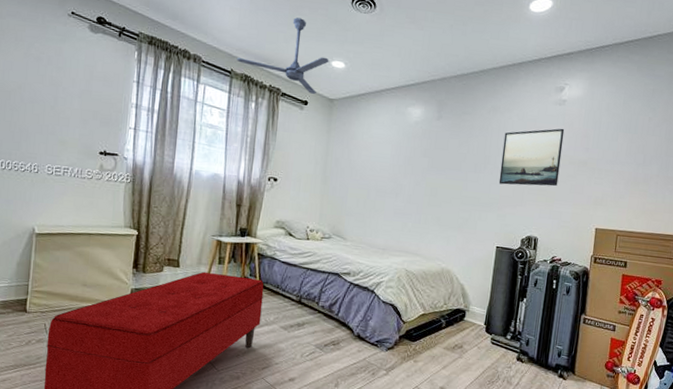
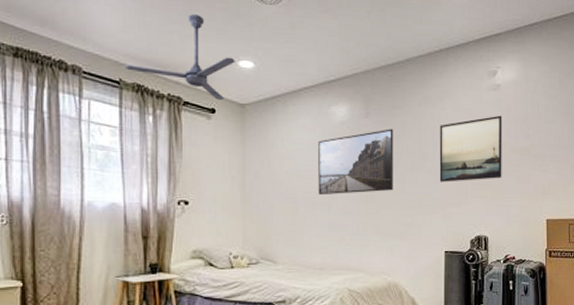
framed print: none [388,131,462,188] -> present [318,128,394,196]

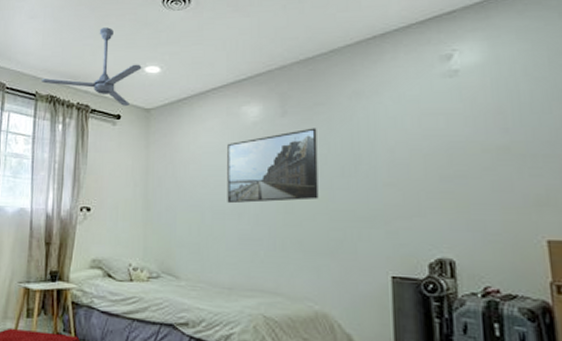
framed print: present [439,115,502,182] -> none [376,106,470,190]

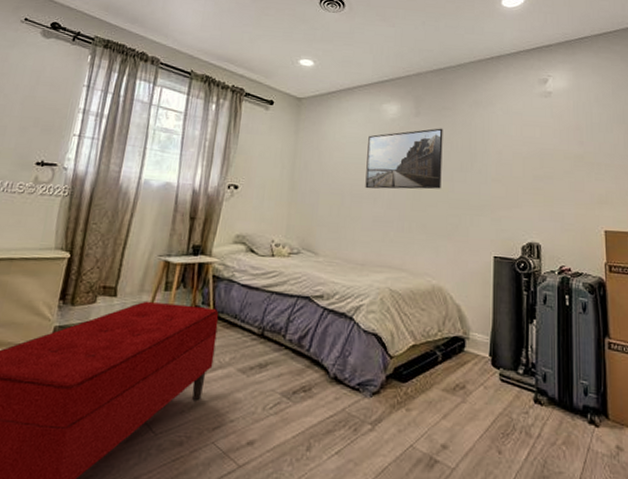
ceiling fan: present [41,27,142,106] -> none [197,18,297,93]

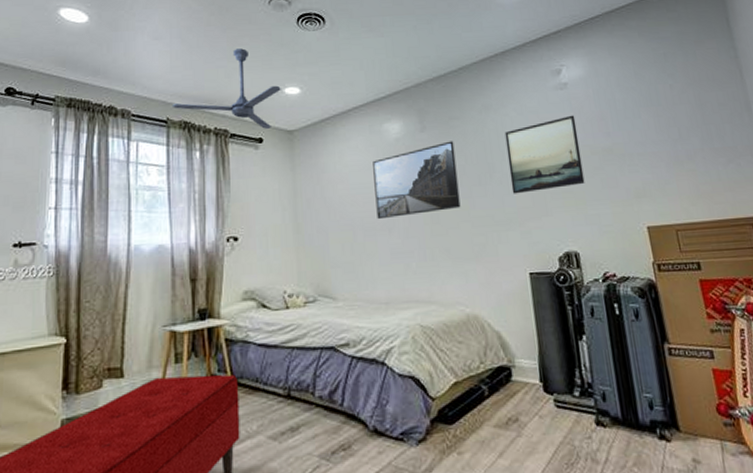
ceiling fan: none [197,18,297,93] -> present [171,48,281,129]
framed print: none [489,121,555,185] -> present [504,115,585,194]

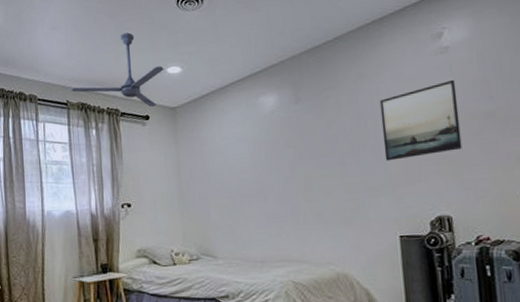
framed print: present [373,141,461,220] -> none [249,111,333,187]

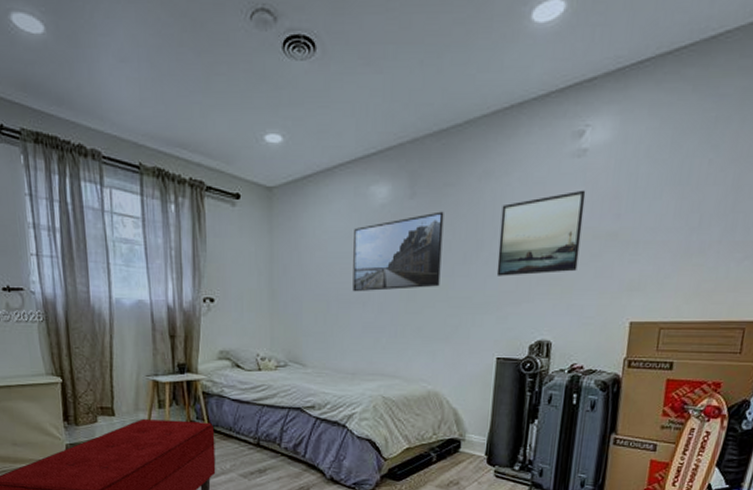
ceiling fan: present [70,32,164,107] -> none [143,80,261,183]
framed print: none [249,111,333,187] -> present [353,211,444,292]

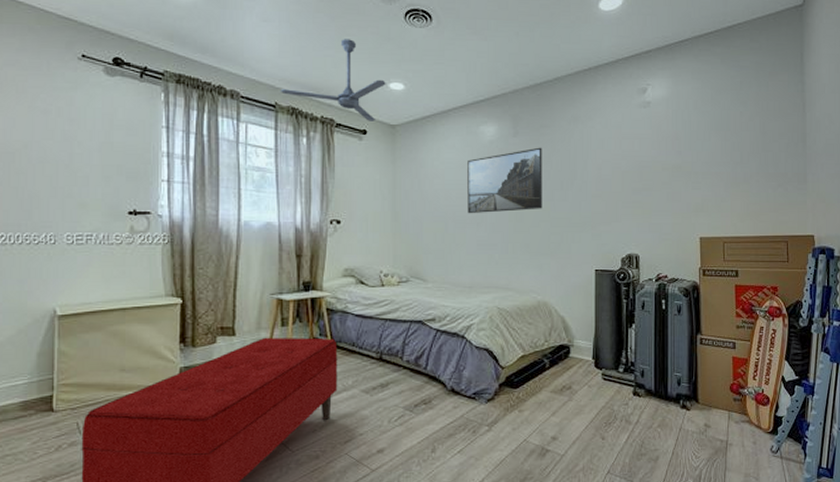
ceiling fan: none [143,80,261,183] -> present [280,39,386,121]
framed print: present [496,190,586,276] -> none [589,132,653,200]

